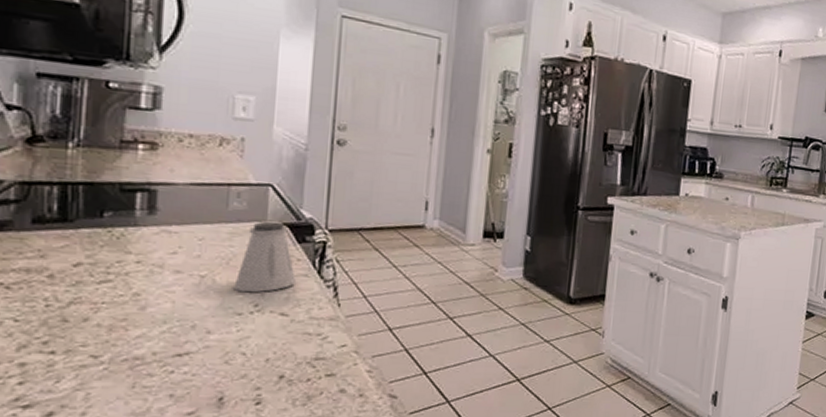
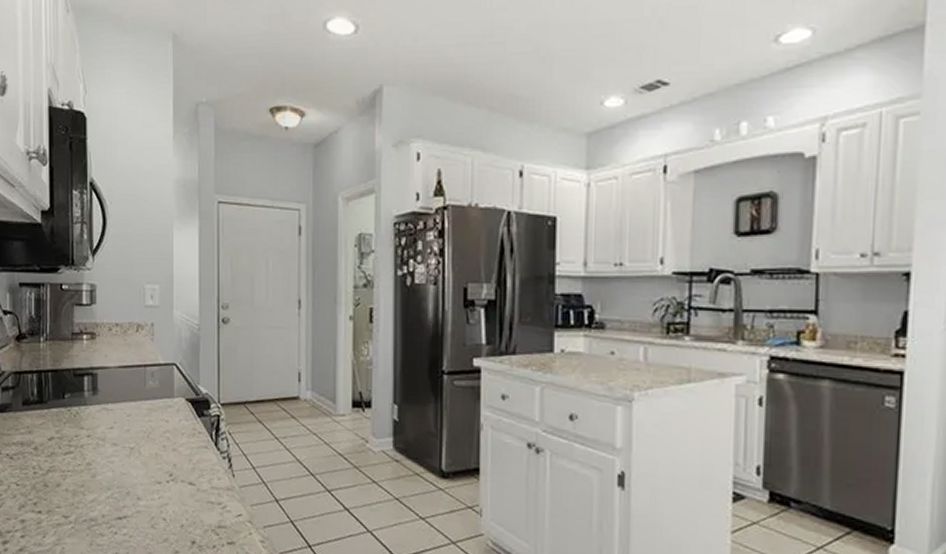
saltshaker: present [234,221,296,293] -> none [154,397,198,464]

